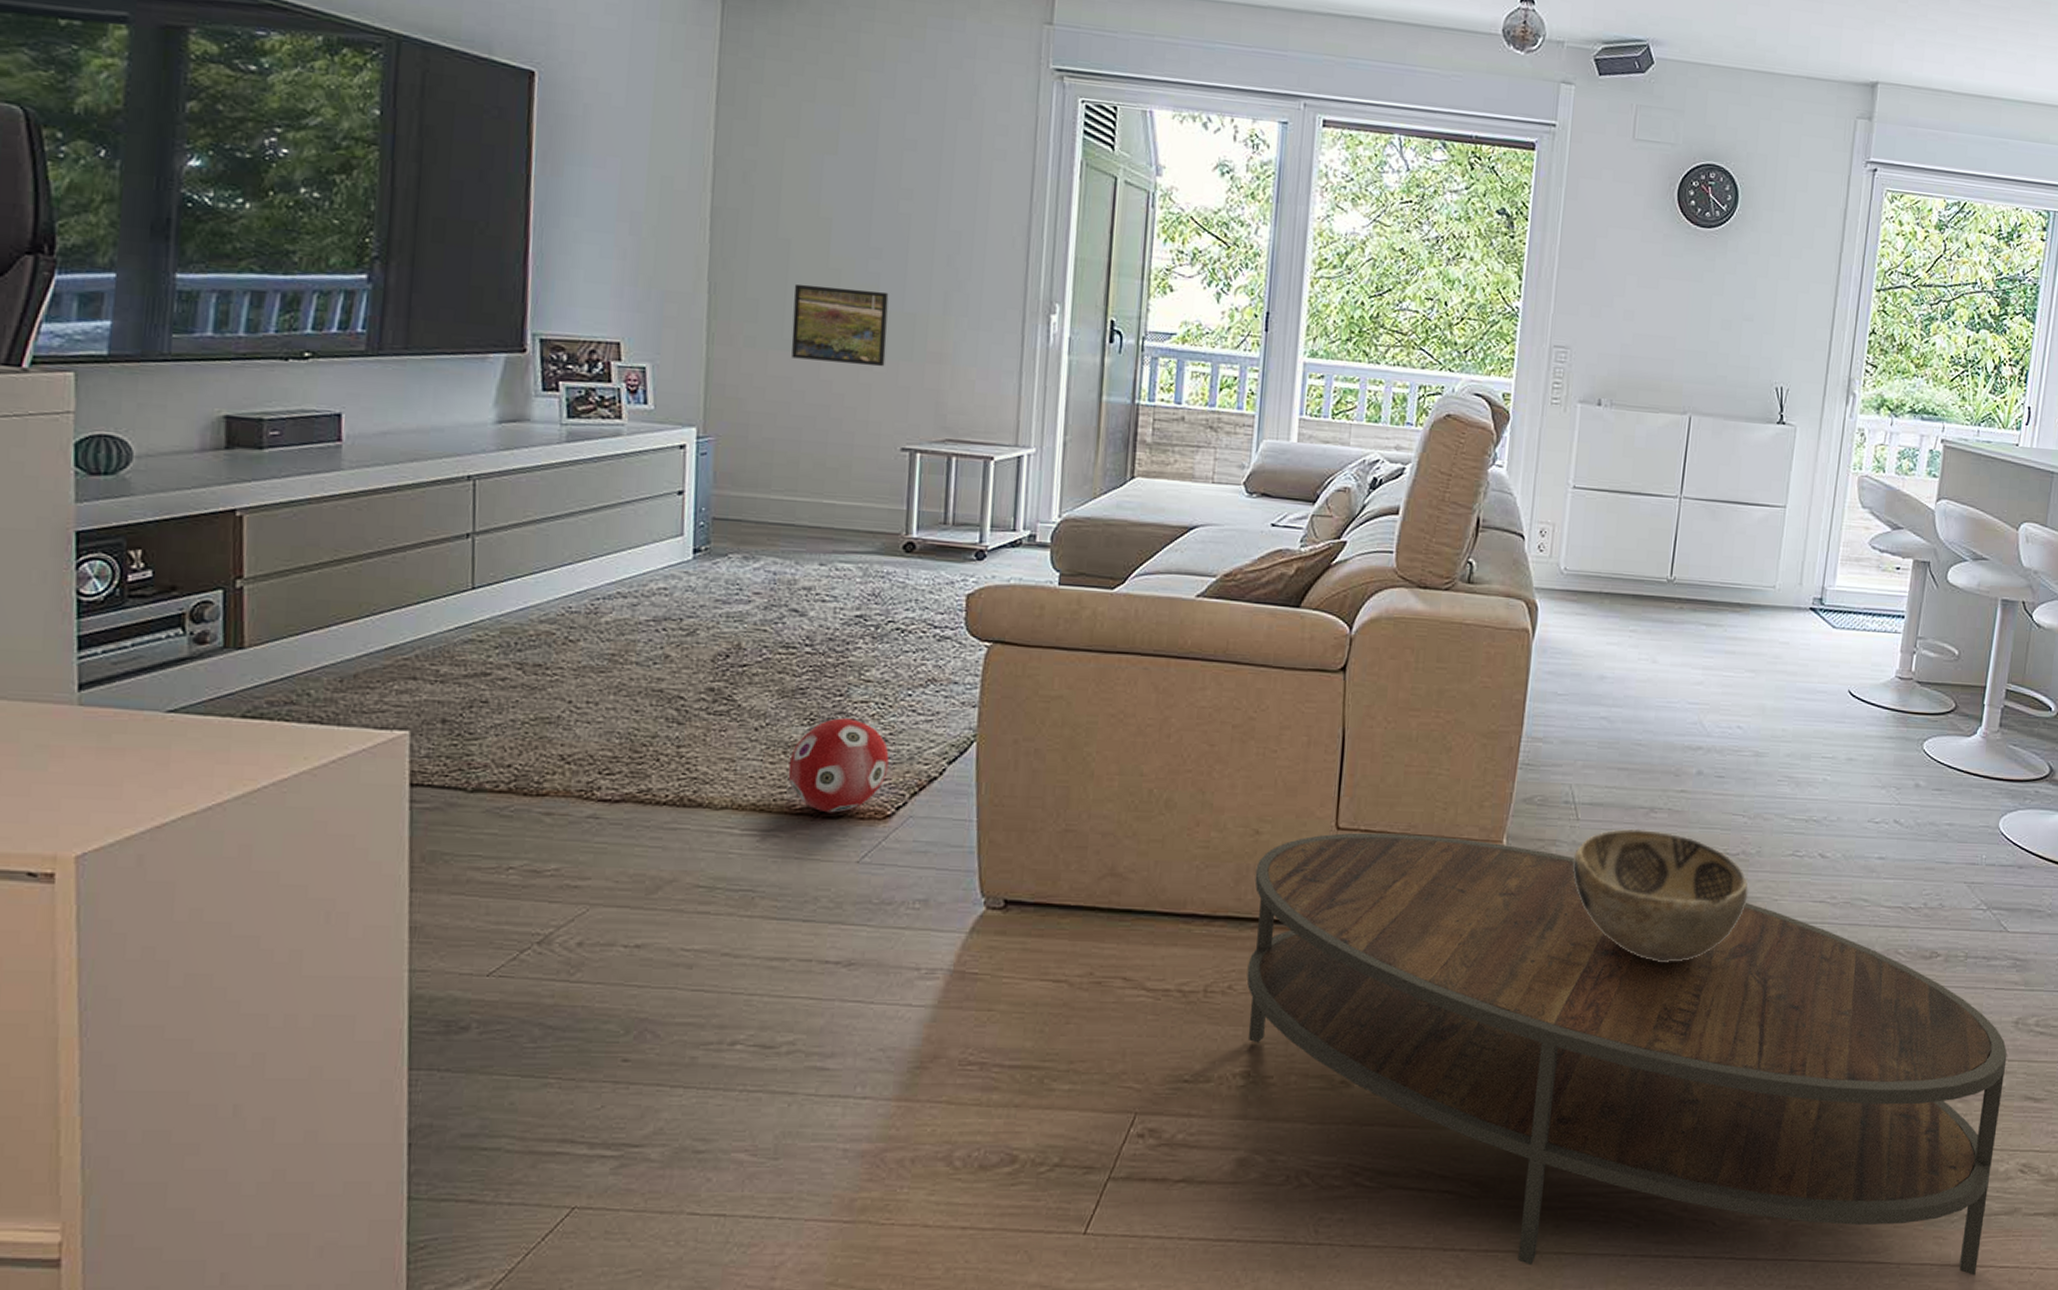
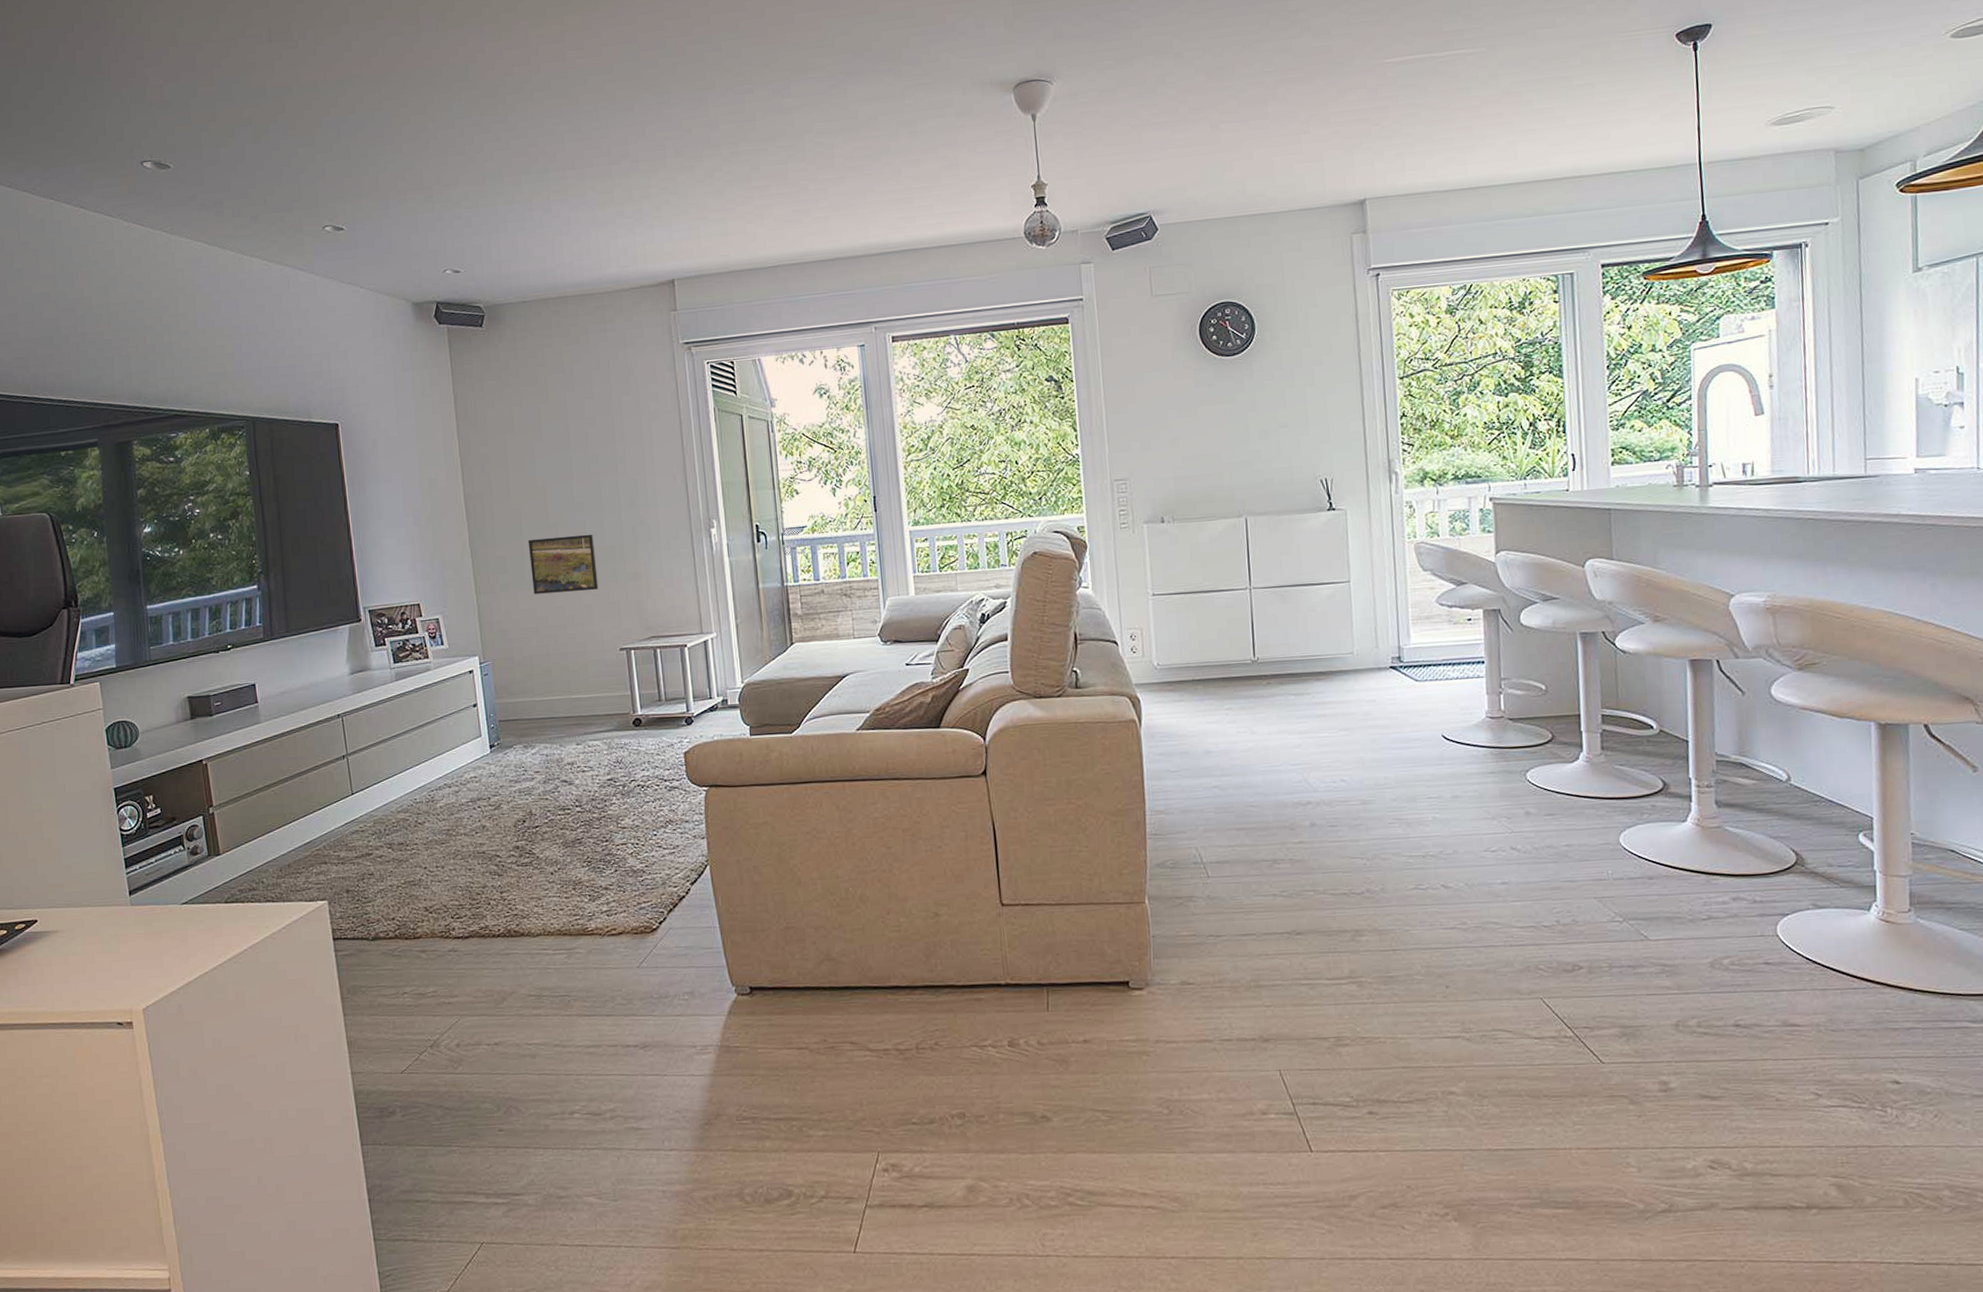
decorative ball: present [788,718,889,813] -> none [578,858,649,932]
coffee table: present [1246,832,2008,1276] -> none [941,903,1682,1270]
decorative bowl: present [1572,828,1748,962] -> none [1210,879,1380,995]

